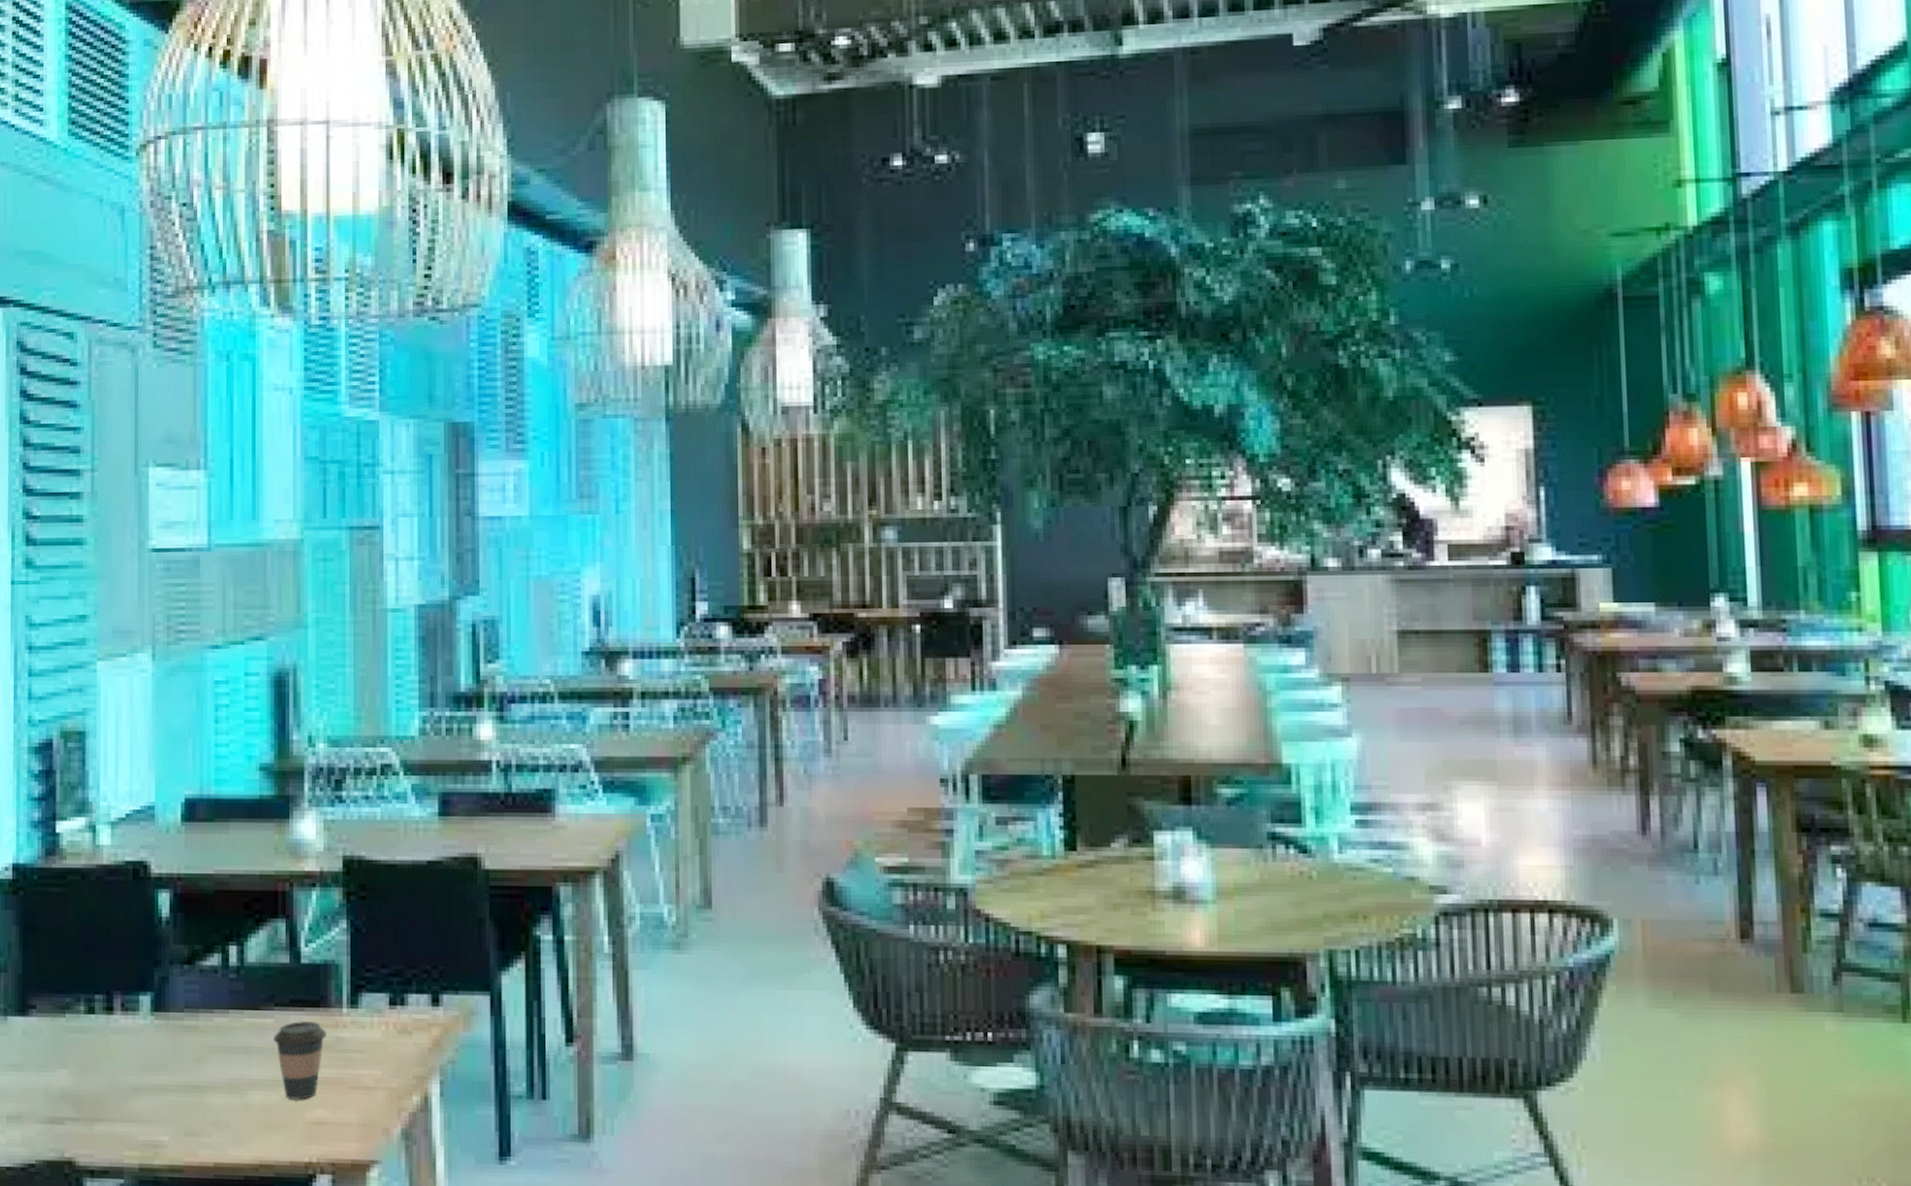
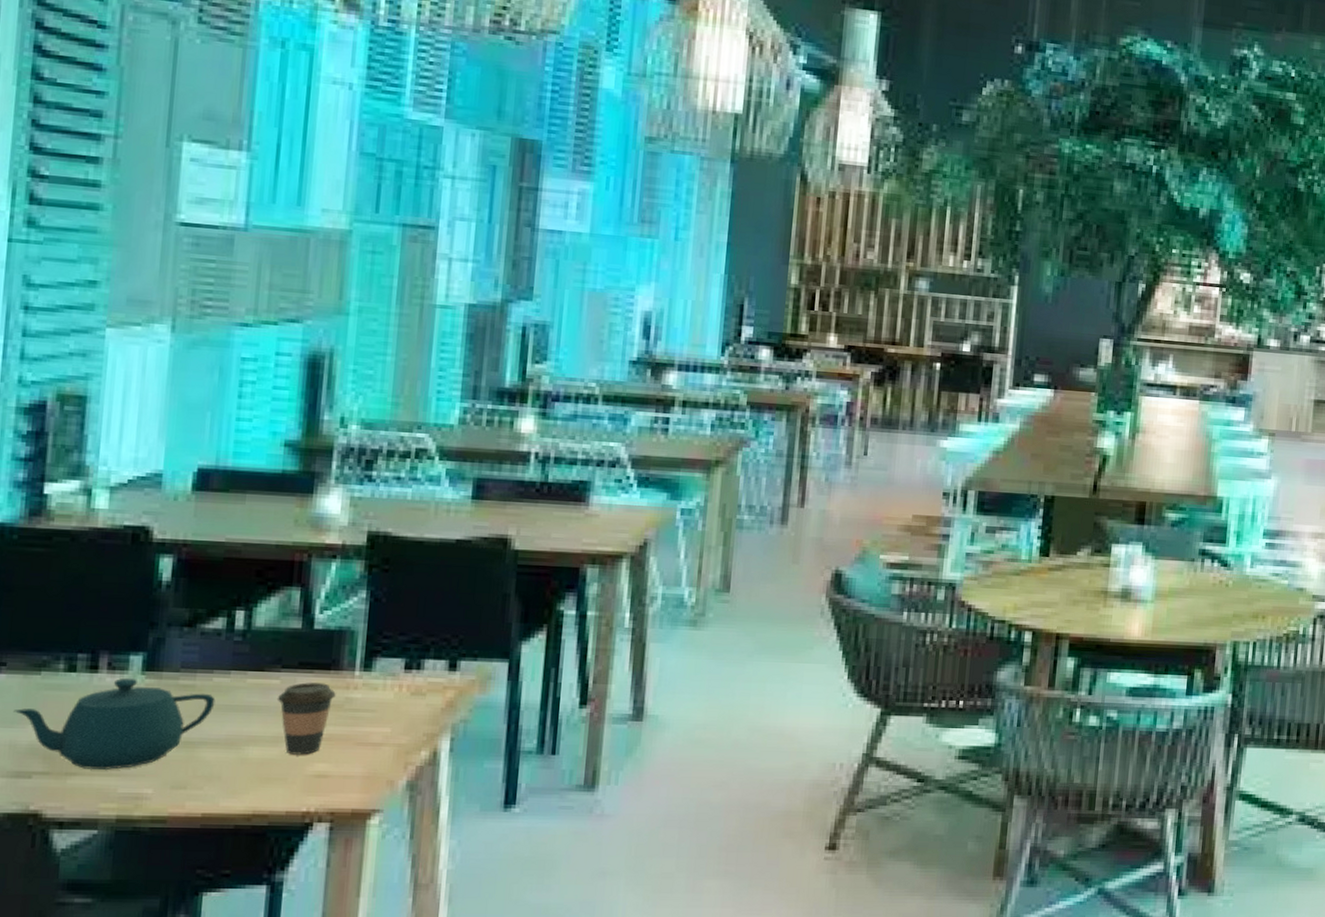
teapot: none [45,1019,217,1117] -> present [13,677,215,771]

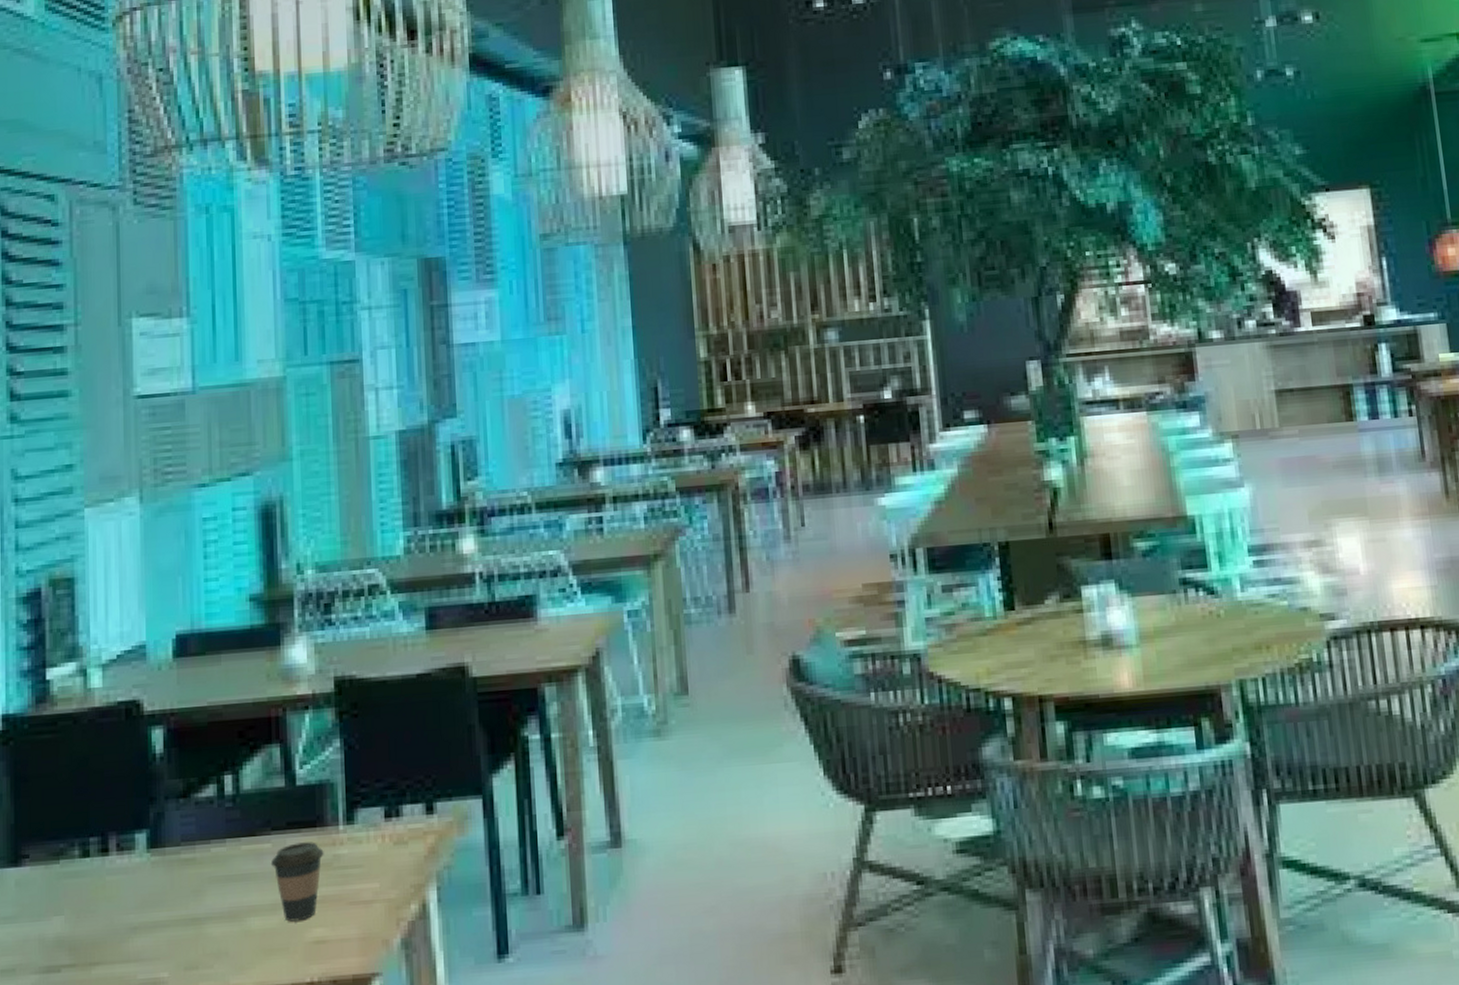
teapot: present [13,677,215,771] -> none [39,857,215,957]

